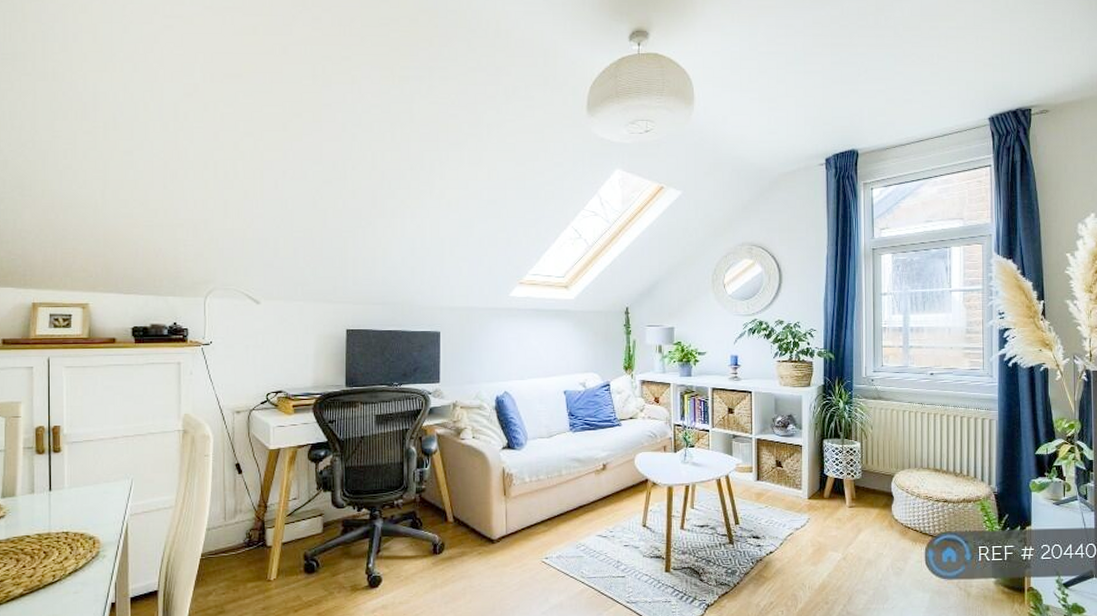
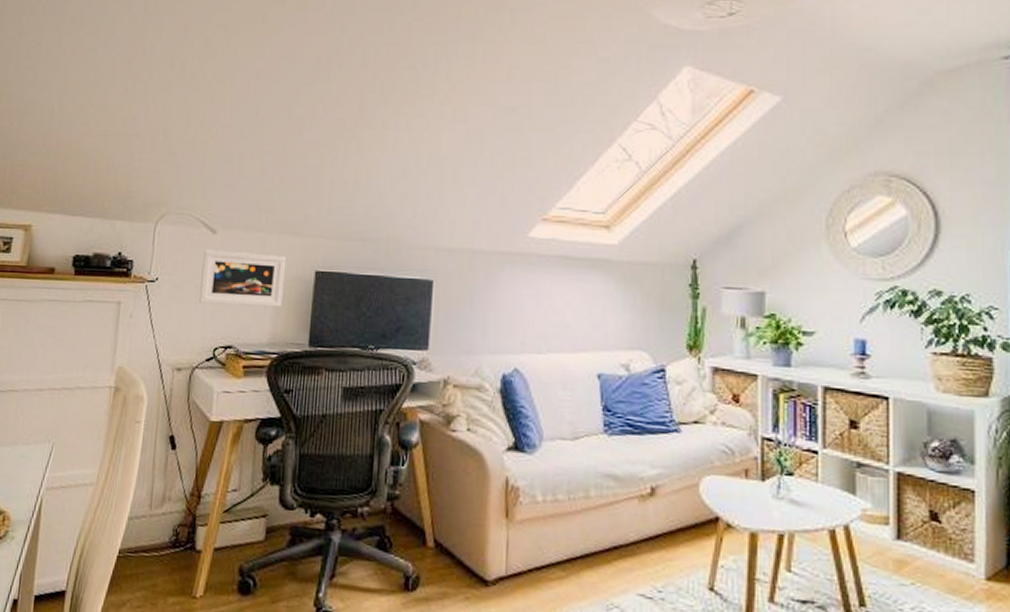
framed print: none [249,317,321,359] -> present [198,249,286,307]

